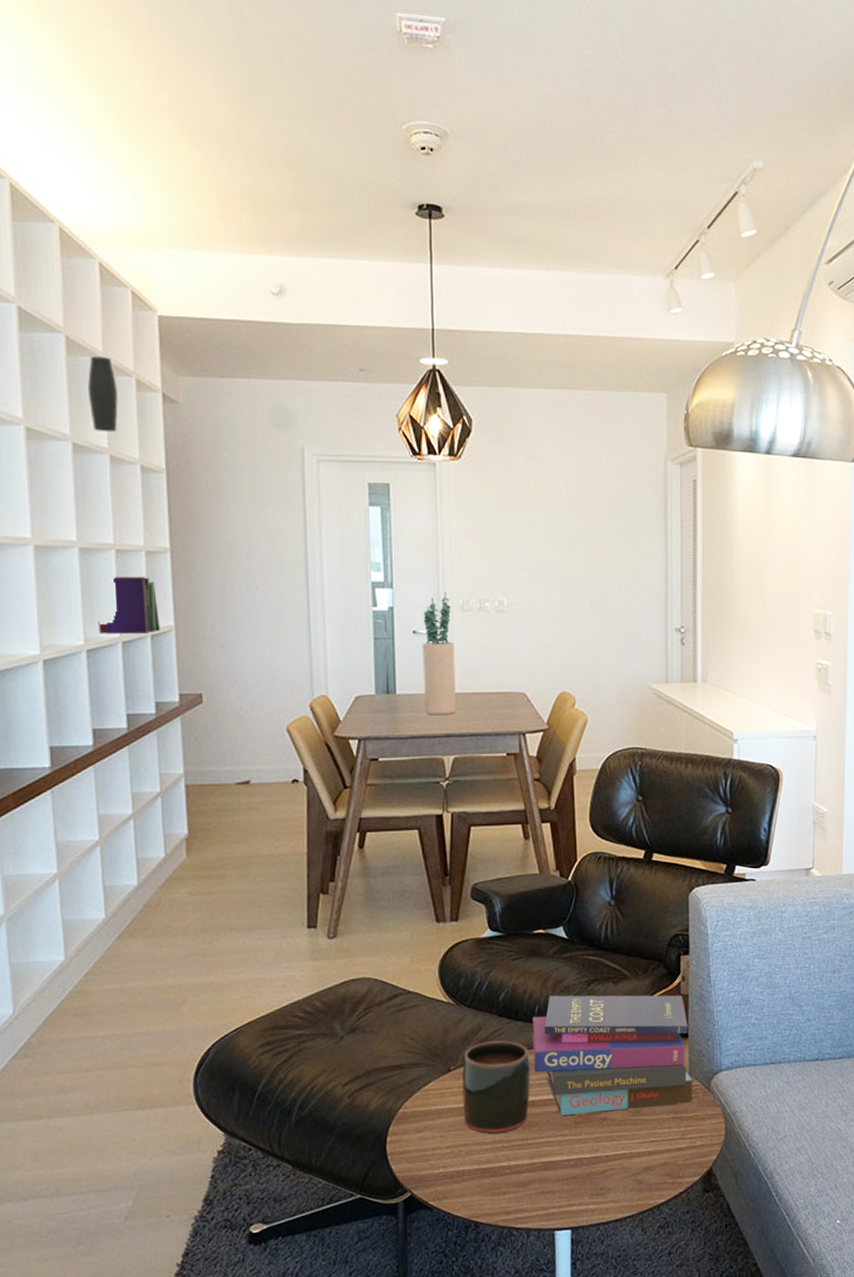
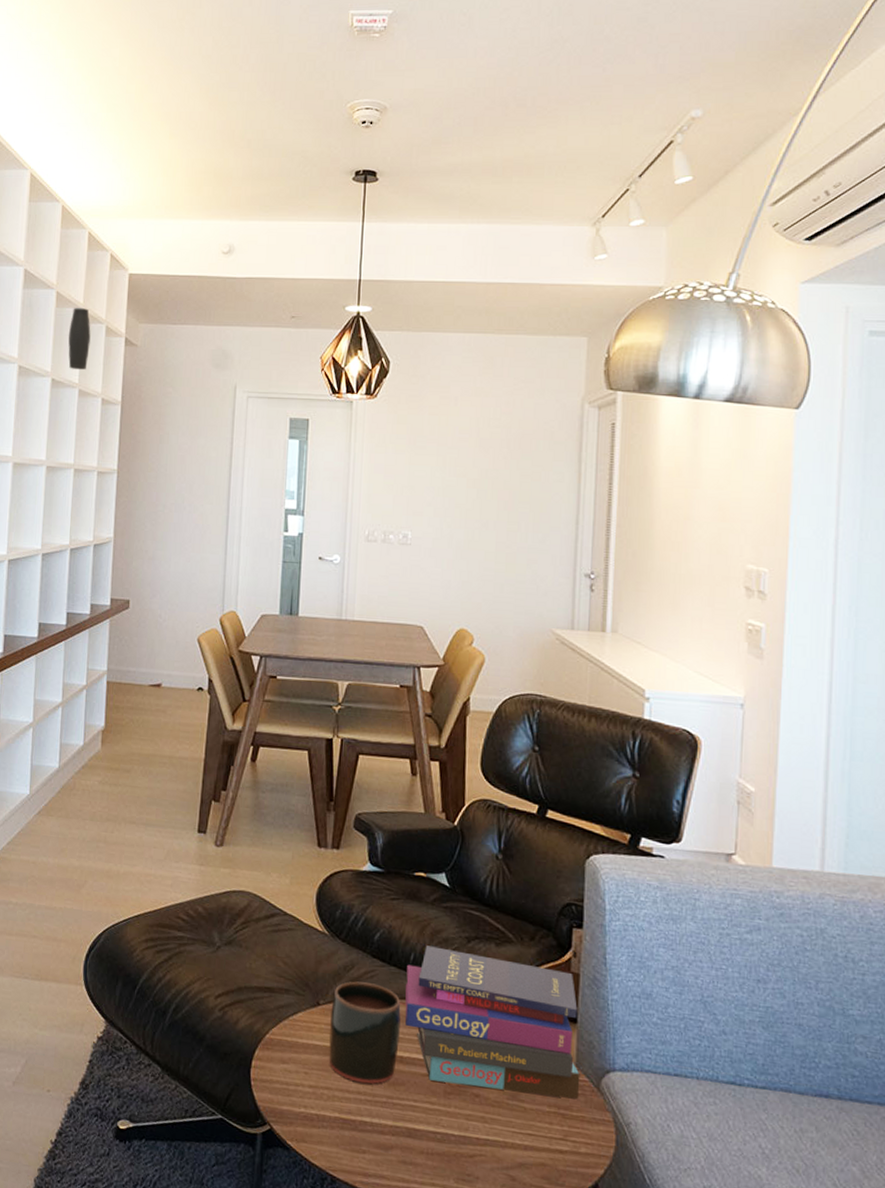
books: present [98,577,160,634] -> none [53,492,102,543]
vase: present [422,591,456,716] -> none [324,521,357,641]

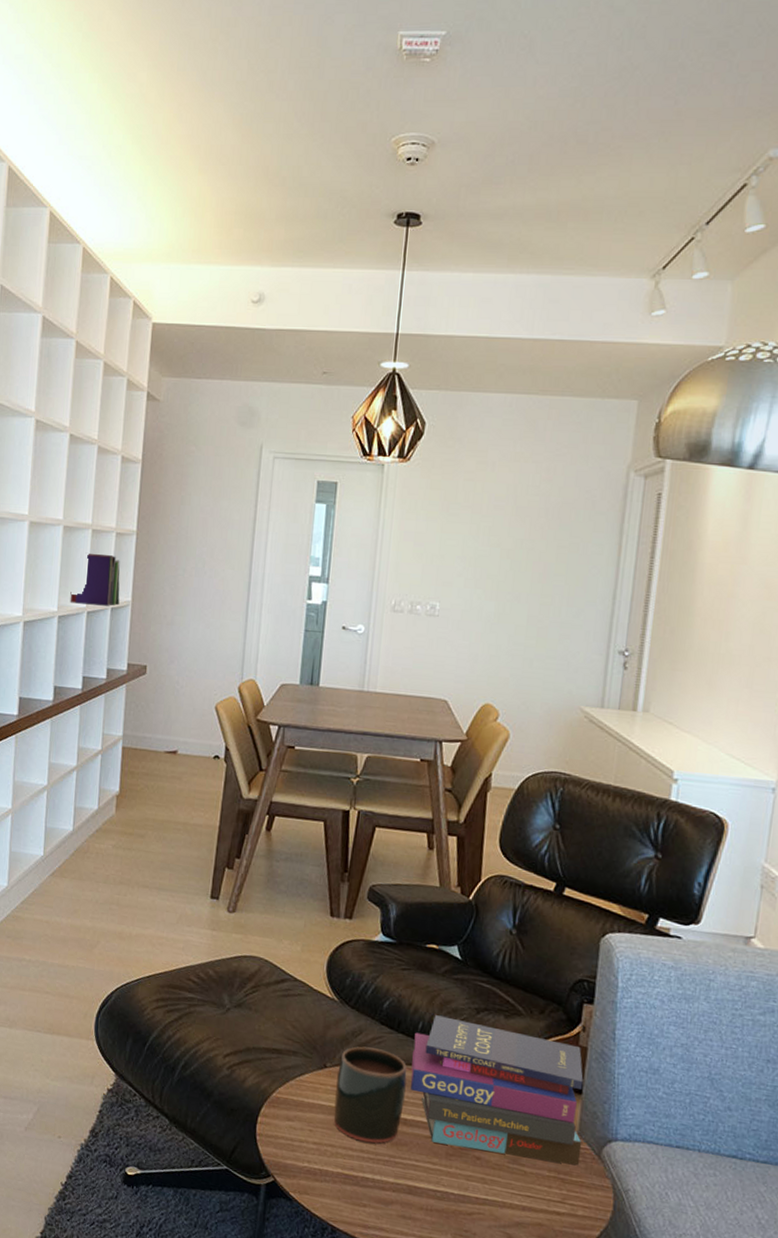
books: none [53,492,102,543] -> present [70,554,120,606]
vase: present [68,308,91,369] -> none [87,359,112,425]

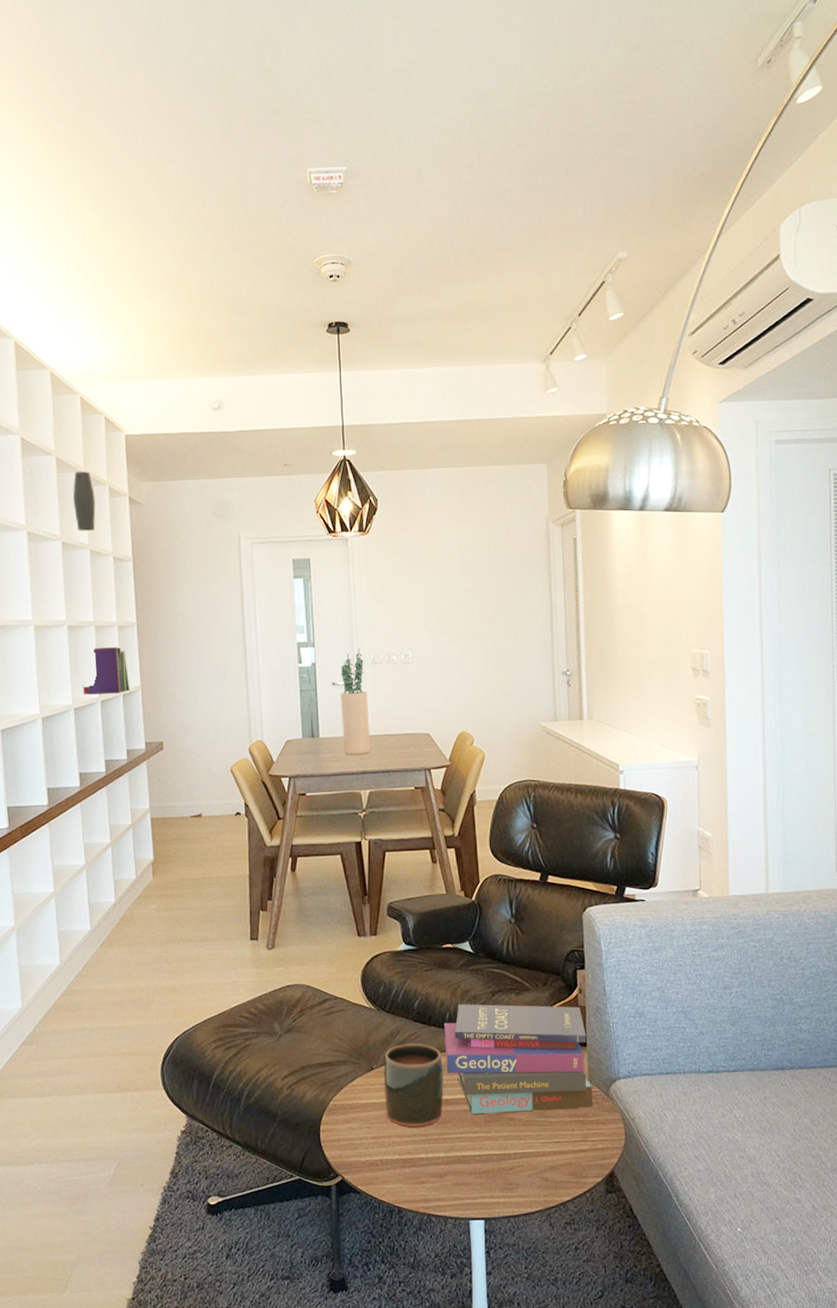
vase: none [87,359,112,425] -> present [72,471,96,531]
vase: none [345,591,382,713] -> present [340,648,370,756]

